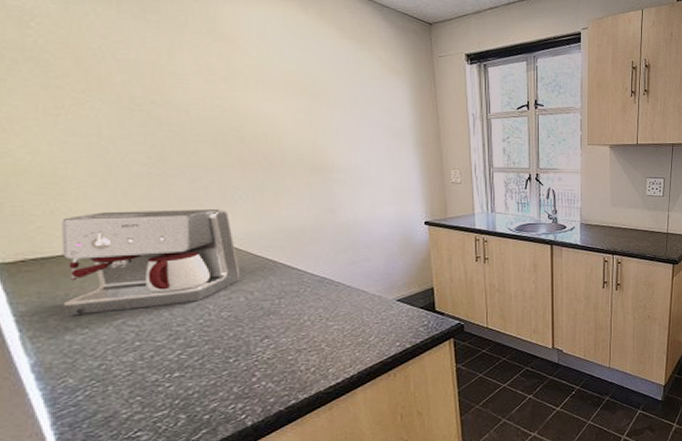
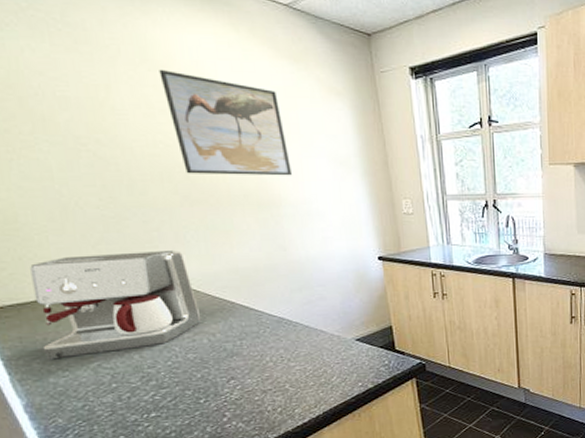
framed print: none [225,40,346,144] -> present [159,69,292,176]

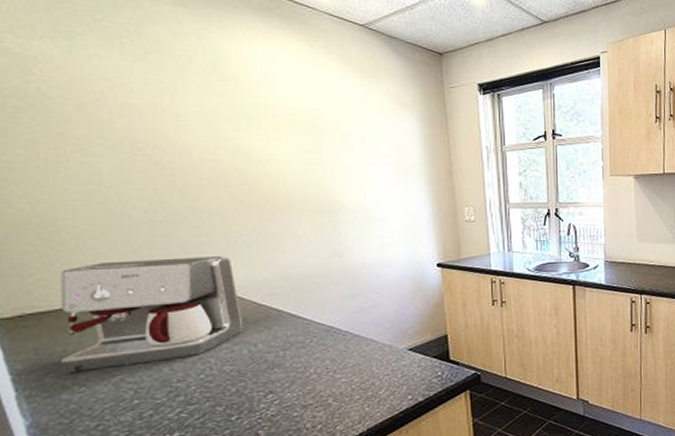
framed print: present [159,69,292,176] -> none [229,79,354,183]

